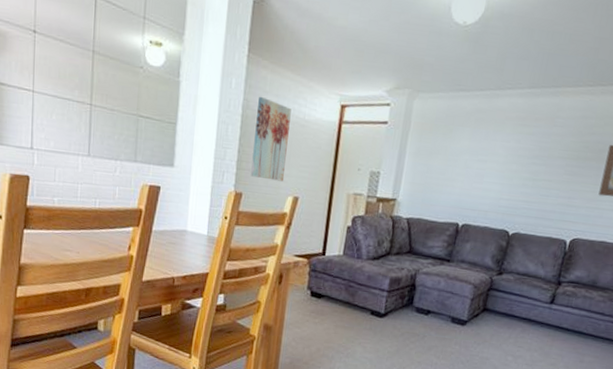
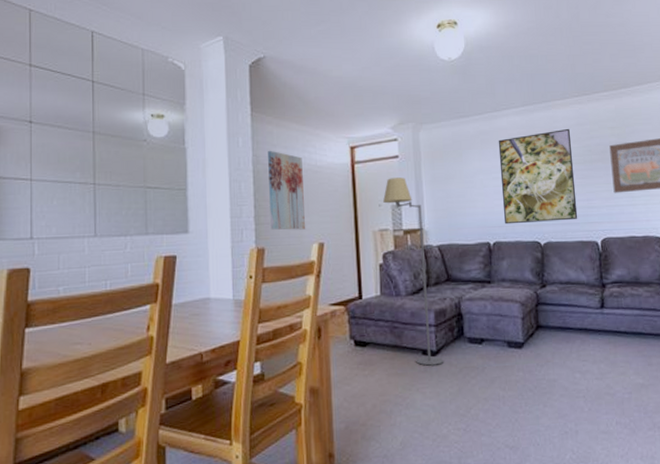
floor lamp: none [363,143,400,326] -> present [383,177,443,366]
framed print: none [478,119,573,216] -> present [498,128,578,225]

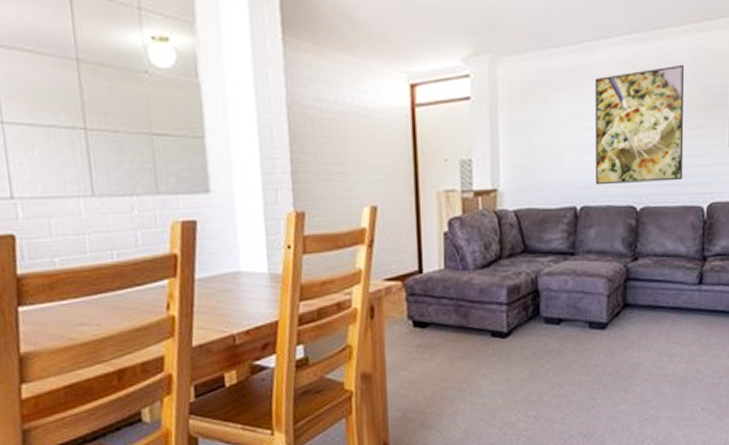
wall art: present [268,150,306,230] -> none [306,87,355,190]
floor lamp: present [383,177,443,366] -> none [450,125,515,349]

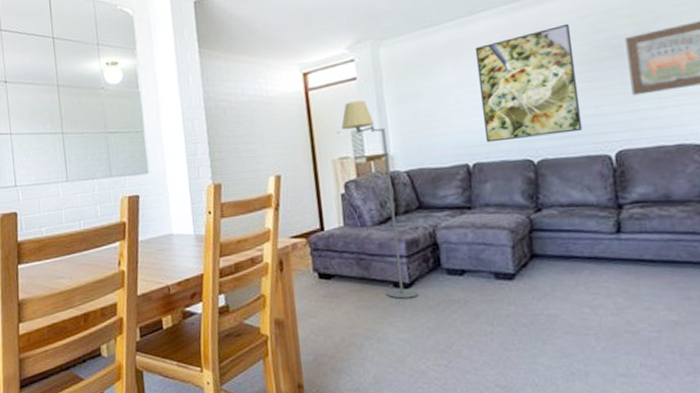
floor lamp: none [450,125,515,349] -> present [341,100,418,299]

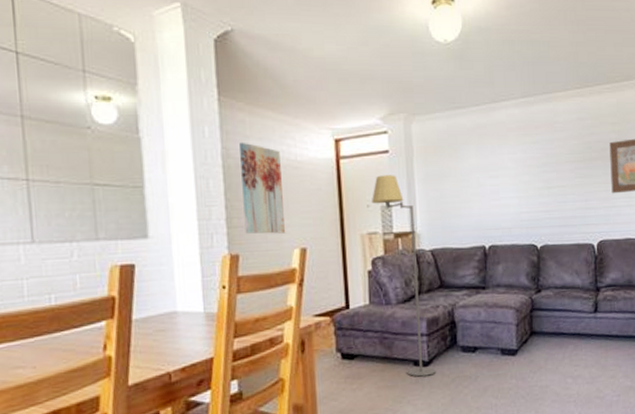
wall art: none [218,85,261,165] -> present [240,142,286,234]
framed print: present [475,23,583,143] -> none [496,123,575,227]

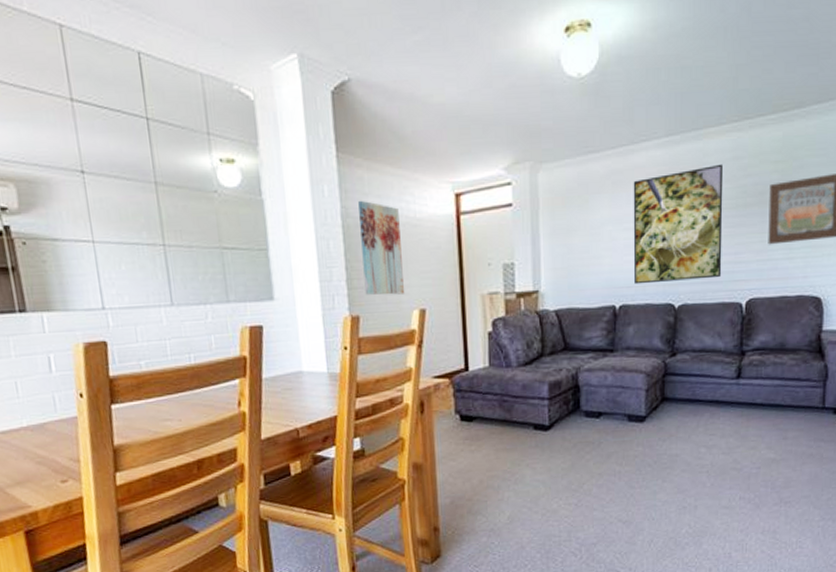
floor lamp: present [372,175,435,377] -> none [493,230,556,441]
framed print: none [496,123,575,227] -> present [633,163,724,285]

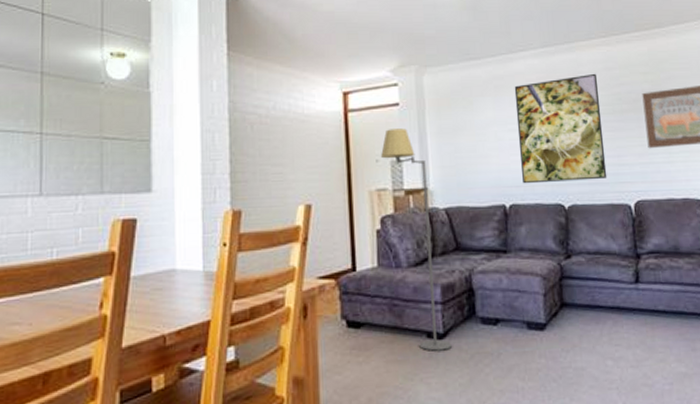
wall art: present [358,200,405,295] -> none [247,95,291,190]
floor lamp: none [493,230,556,441] -> present [381,128,452,351]

